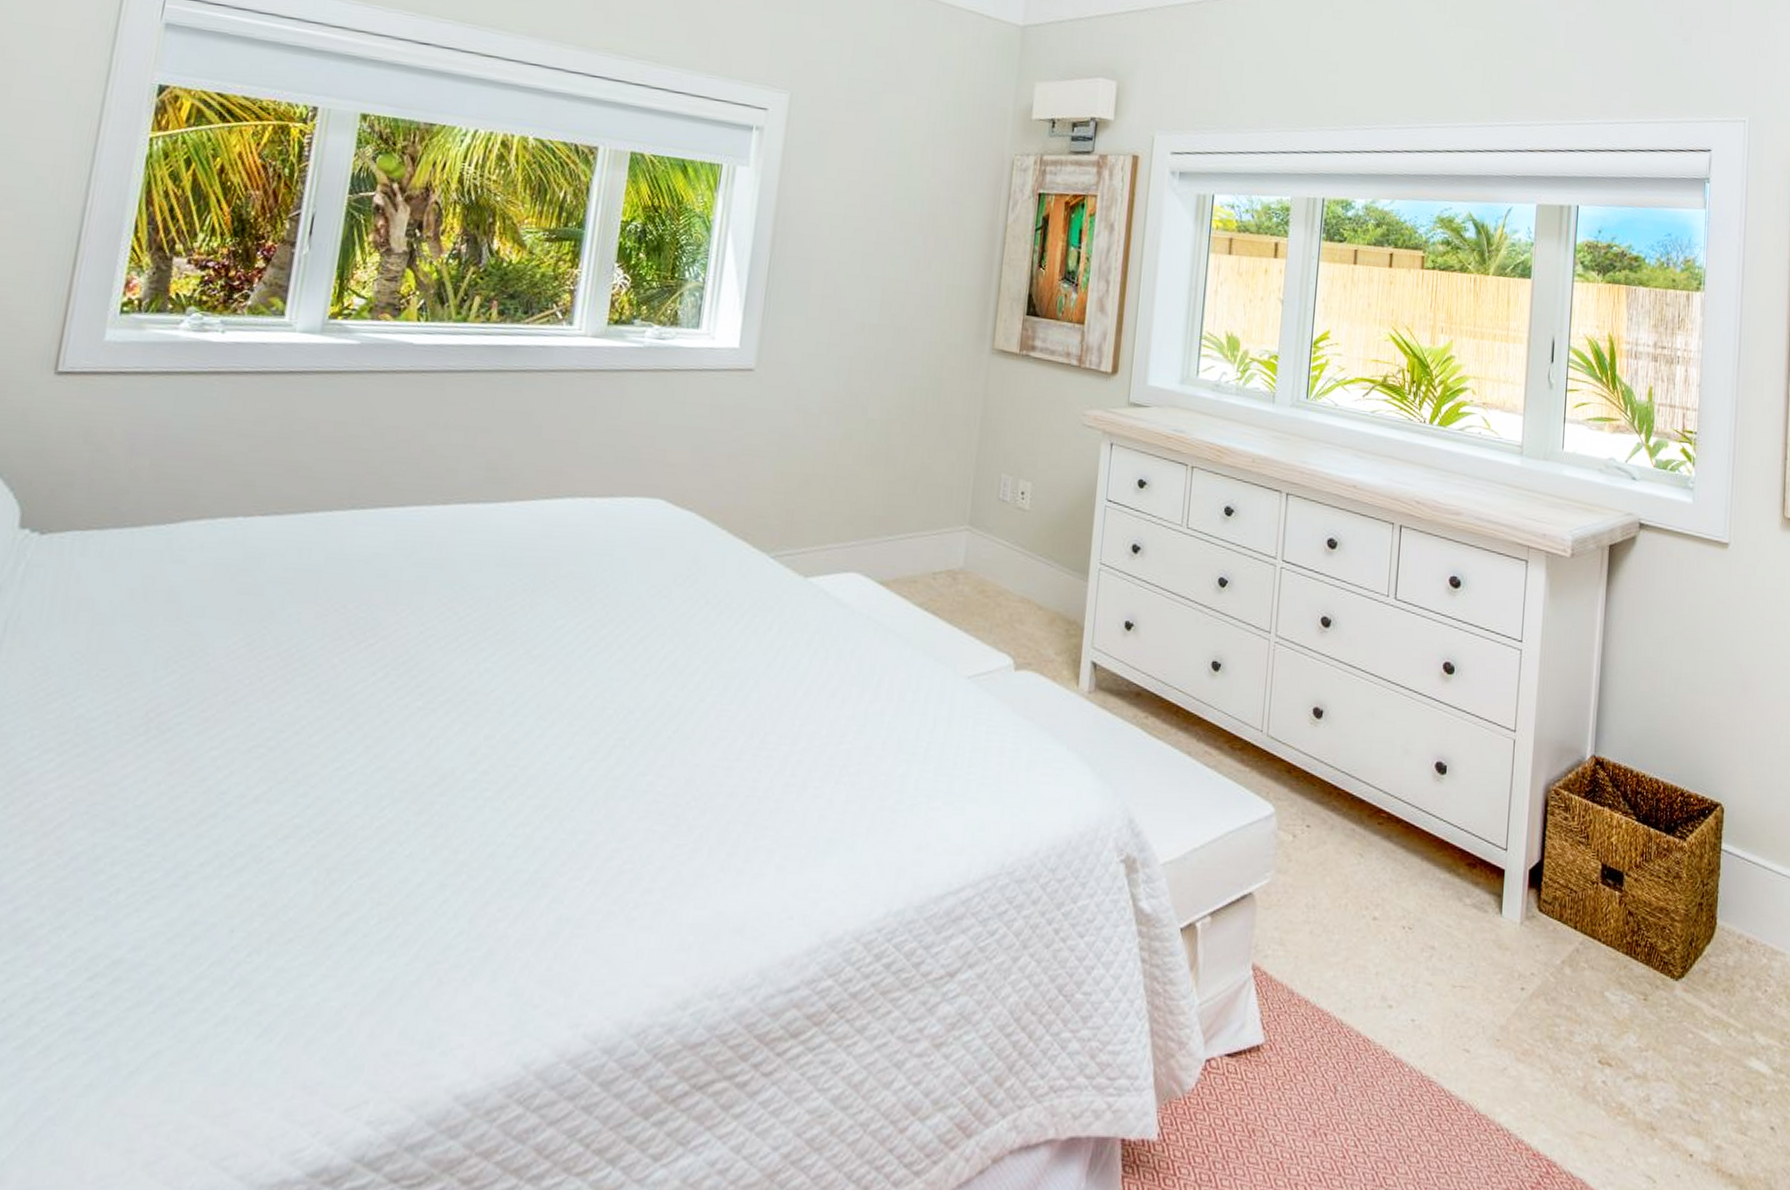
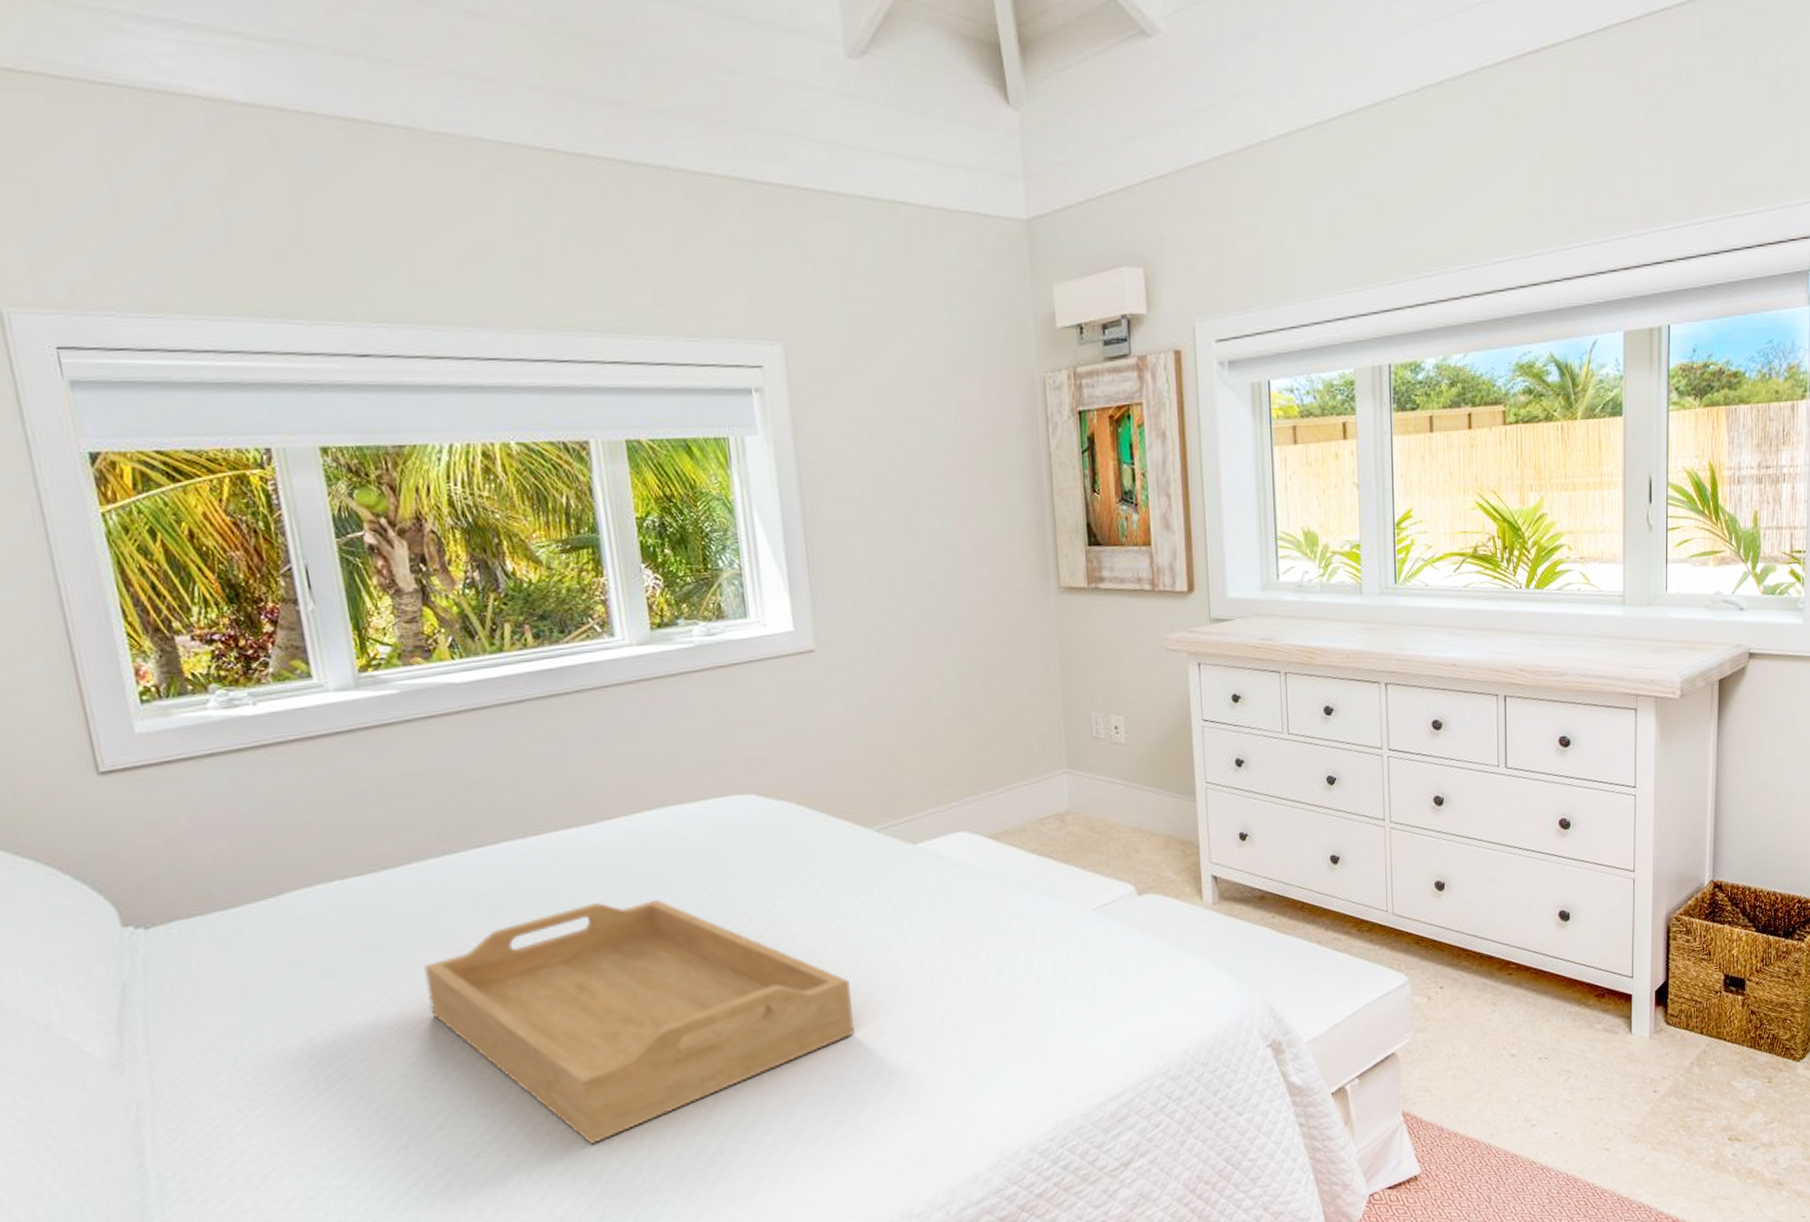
serving tray: none [286,583,710,848] -> present [424,899,854,1144]

